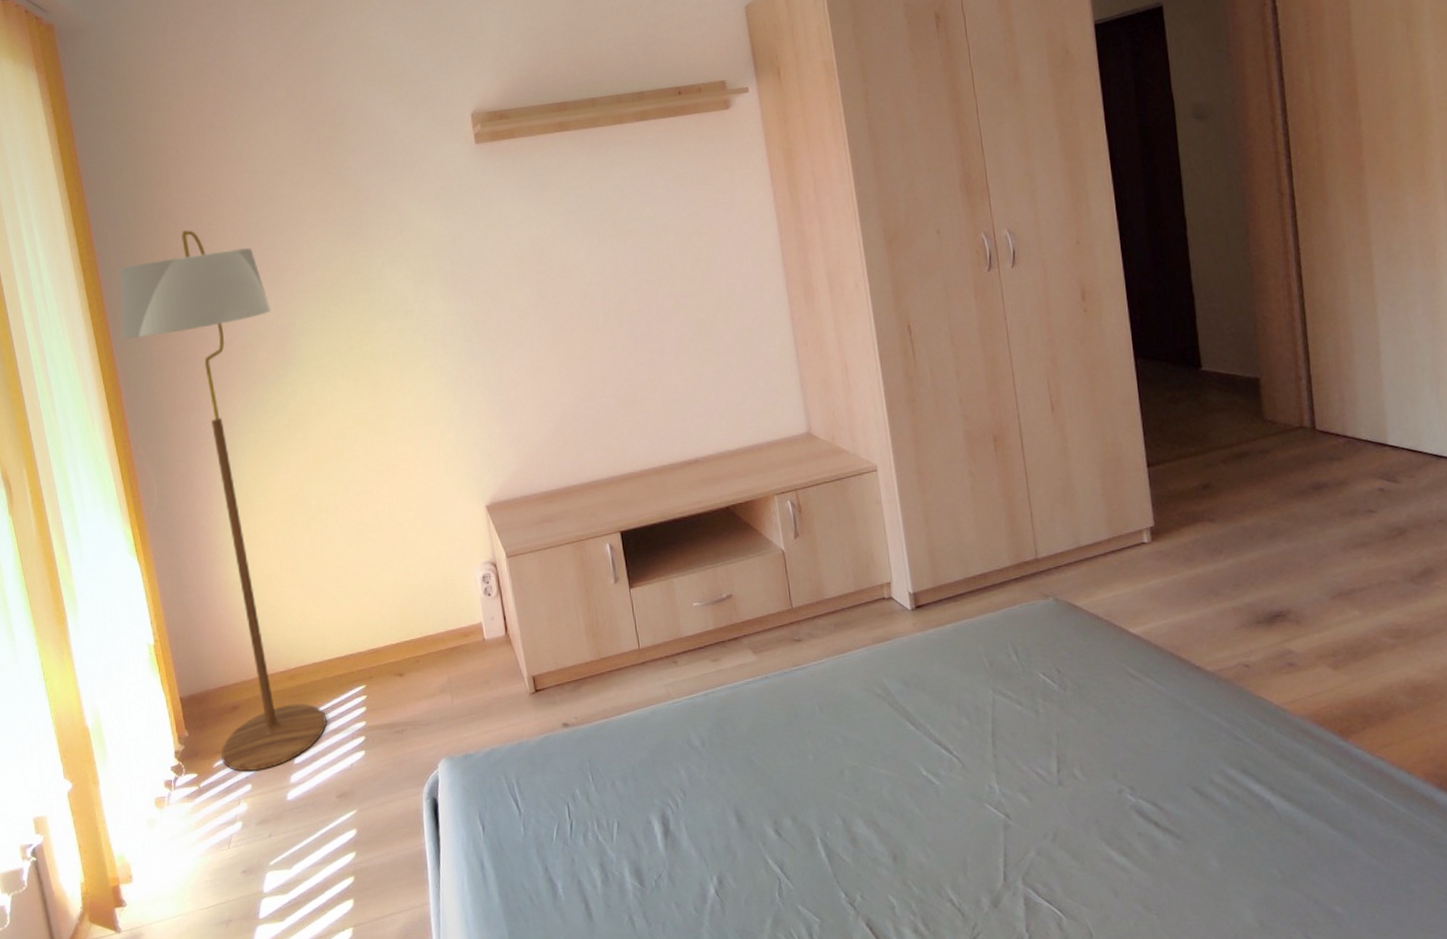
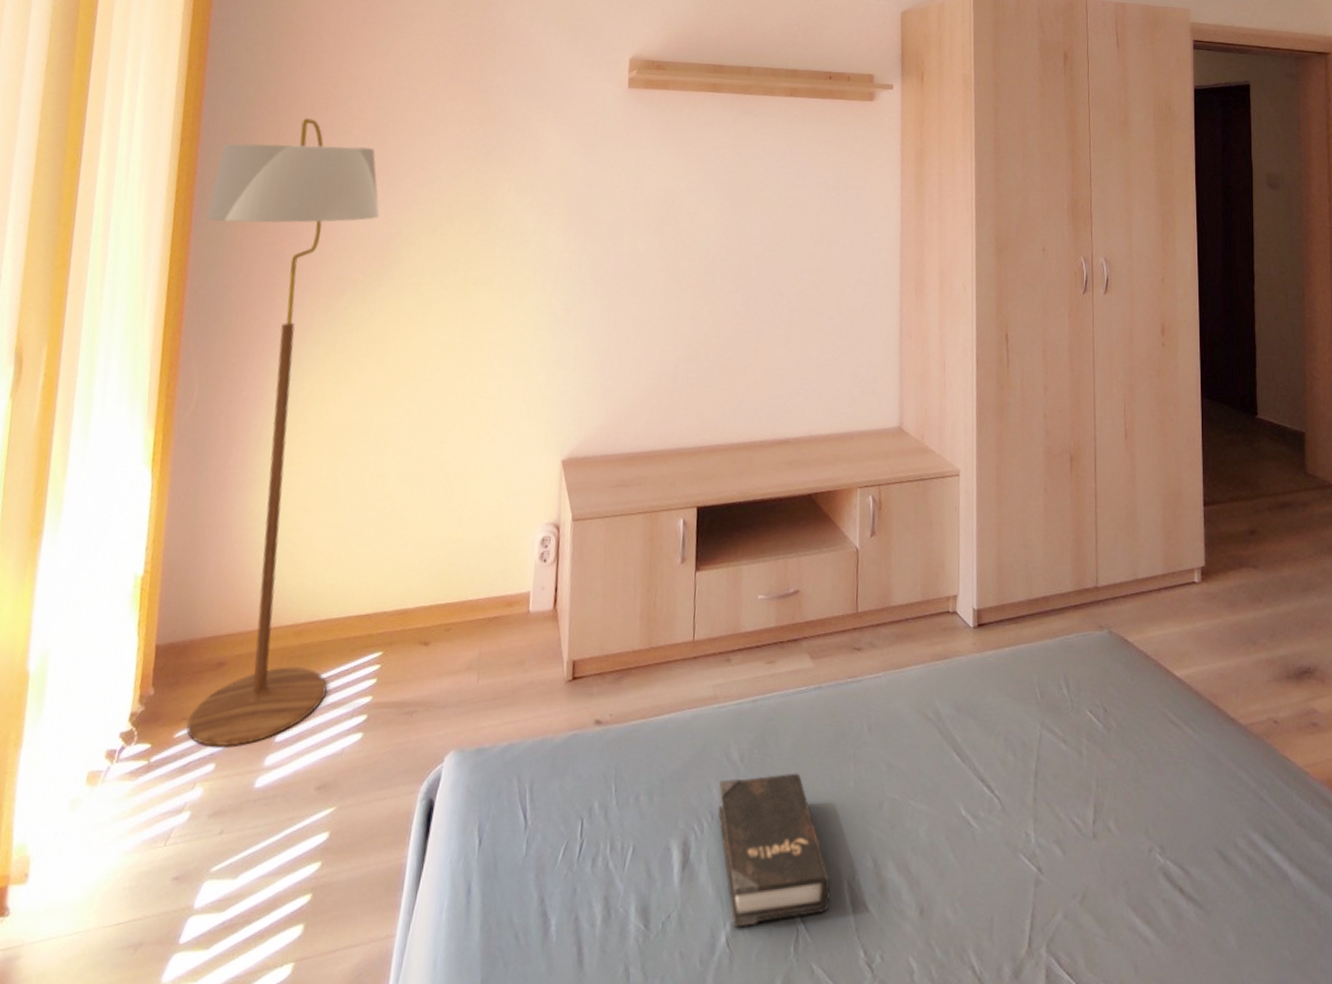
hardback book: none [686,751,806,881] -> present [717,773,831,927]

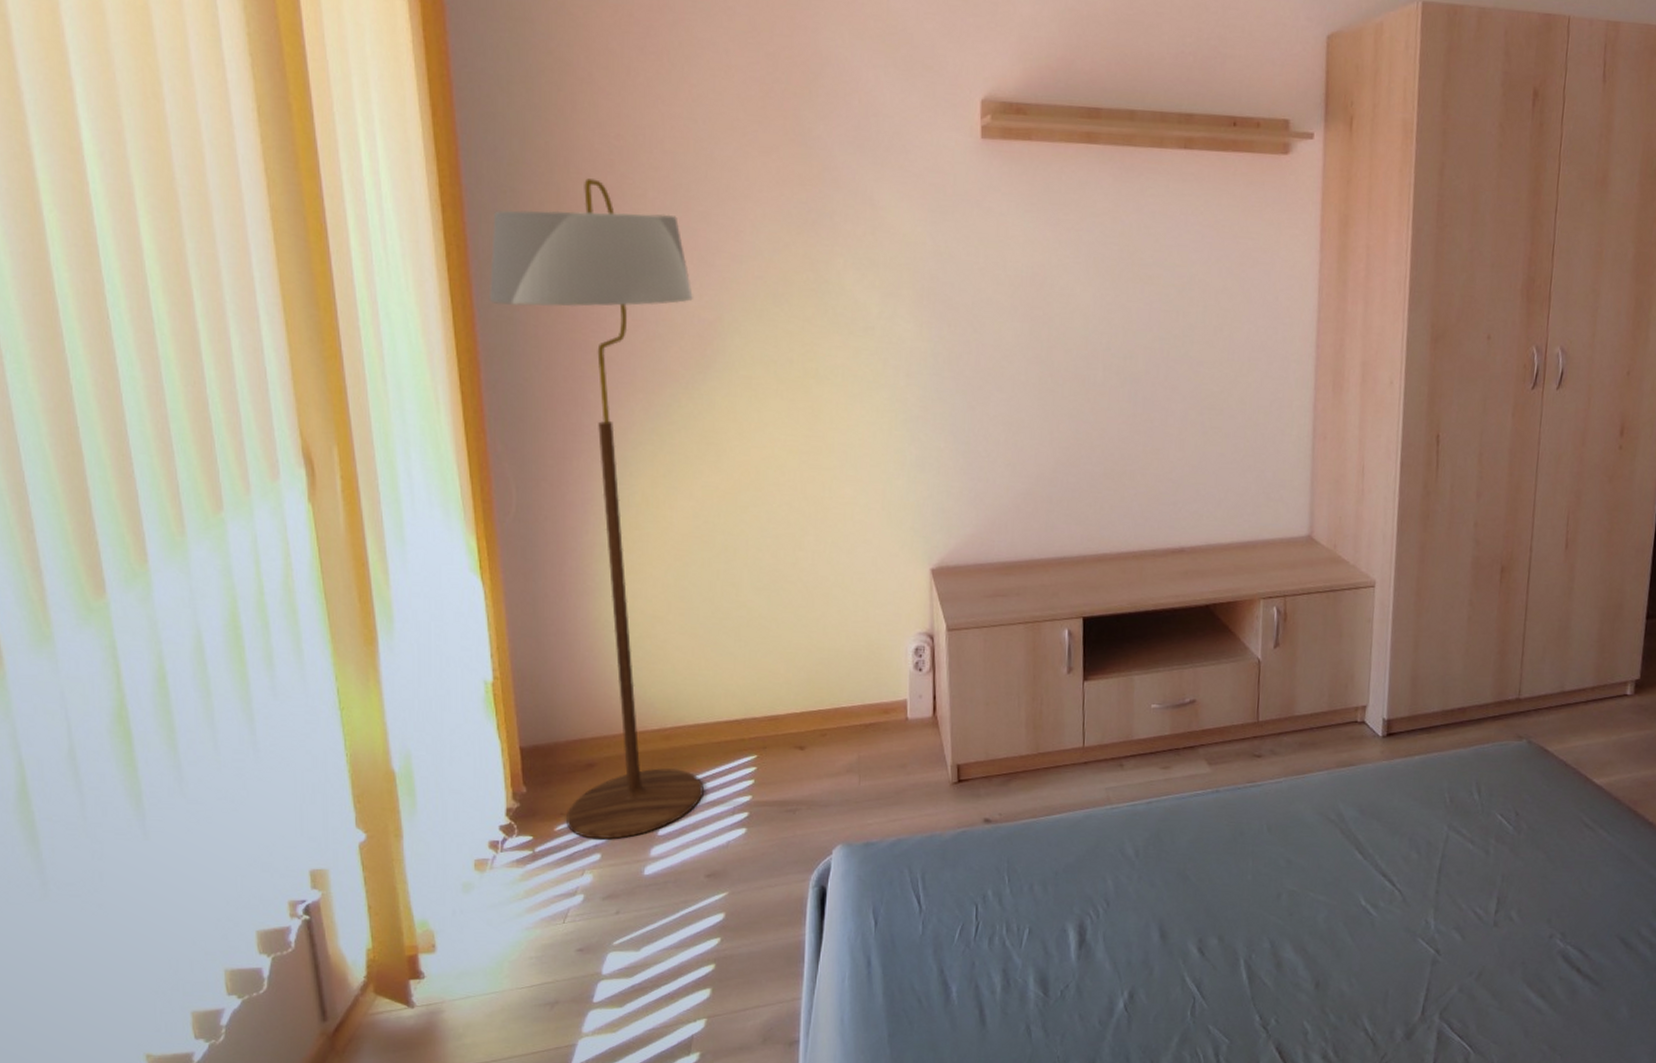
hardback book: present [717,773,831,927] -> none [1113,867,1228,996]

